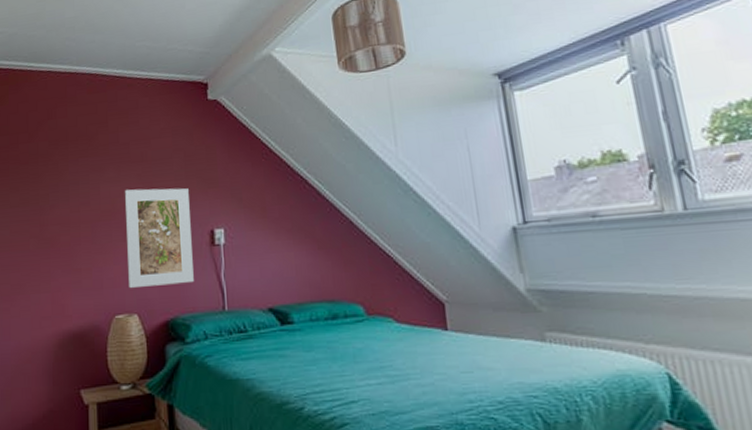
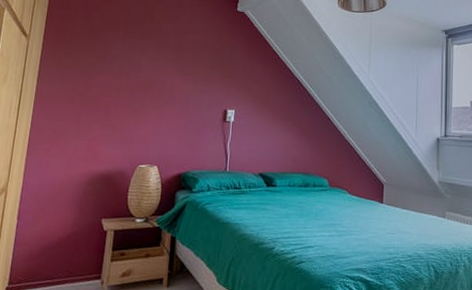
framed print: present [125,188,194,288] -> none [153,69,212,147]

